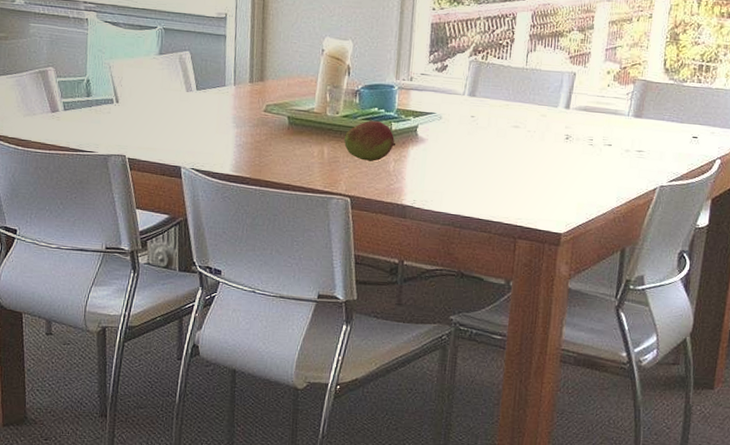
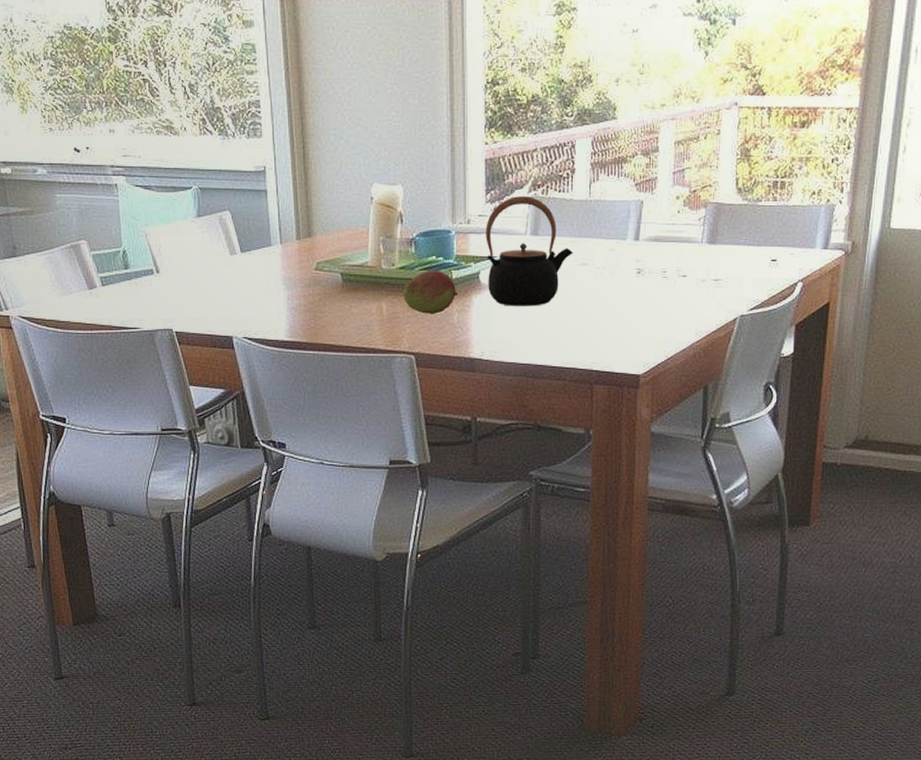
teapot: none [424,59,507,162] -> present [486,196,573,306]

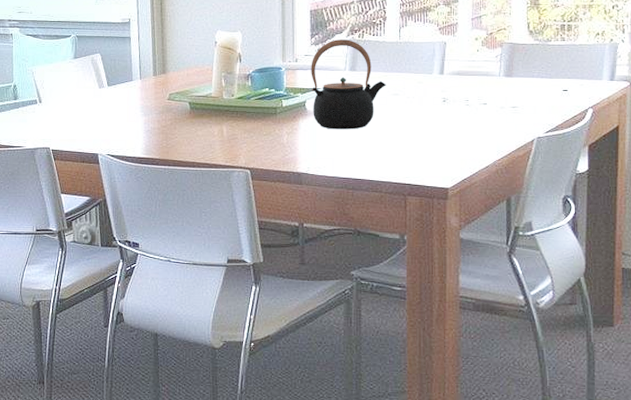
fruit: present [403,271,459,314] -> none [241,100,288,136]

